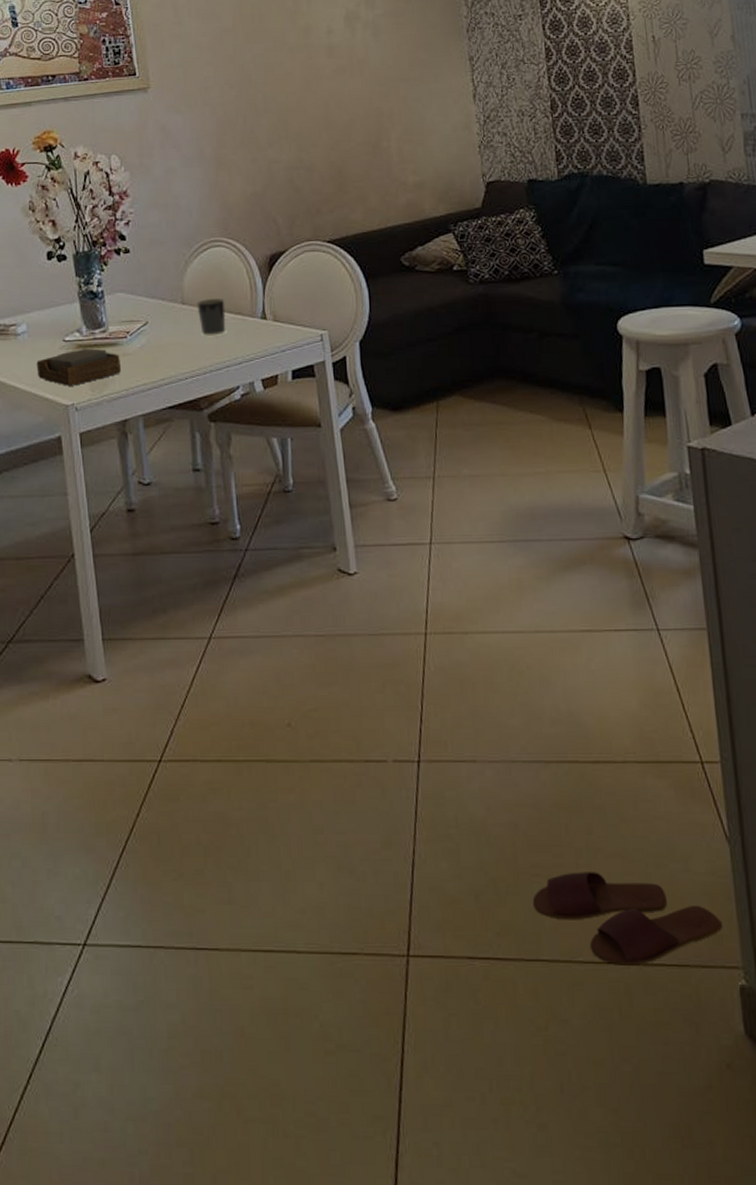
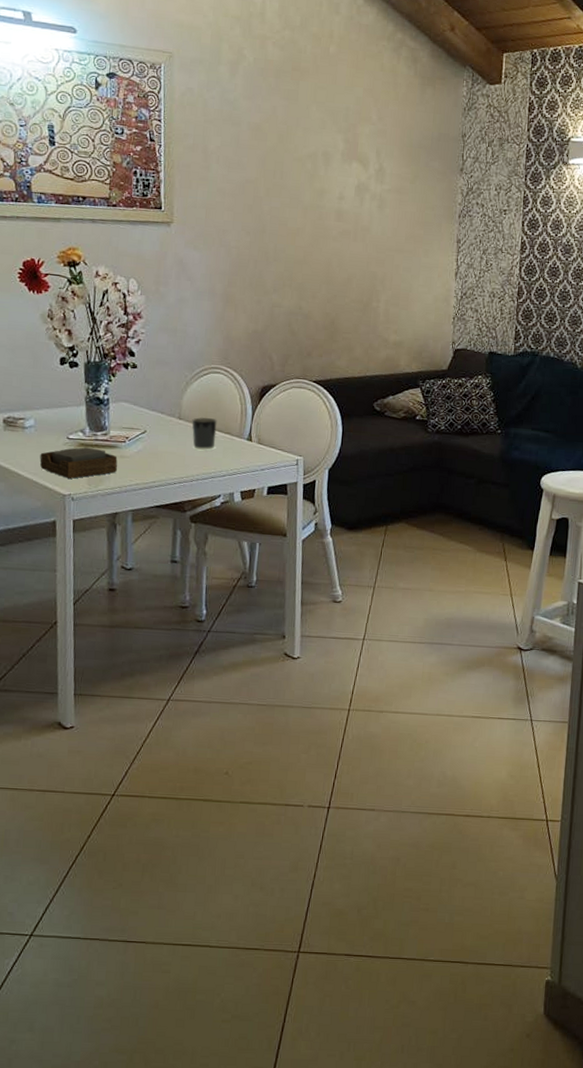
slippers: present [533,872,722,966] -> none [402,895,541,964]

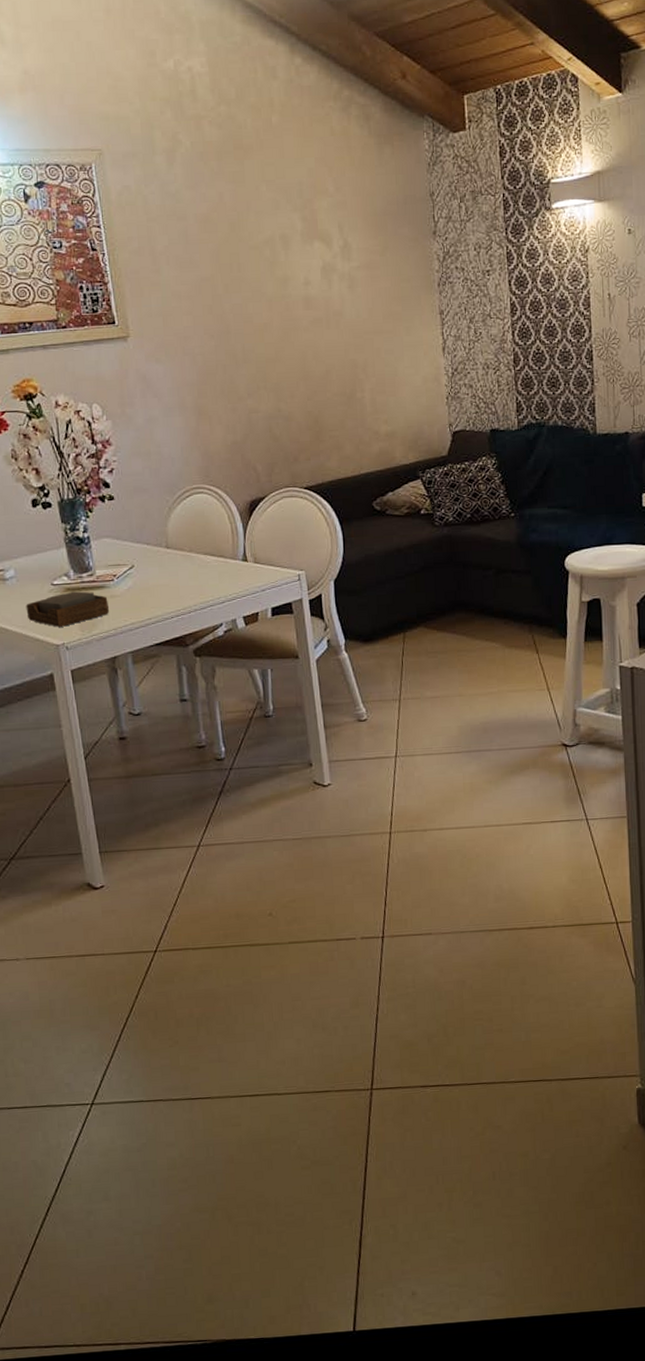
mug: present [191,417,217,450] -> none [180,543,209,578]

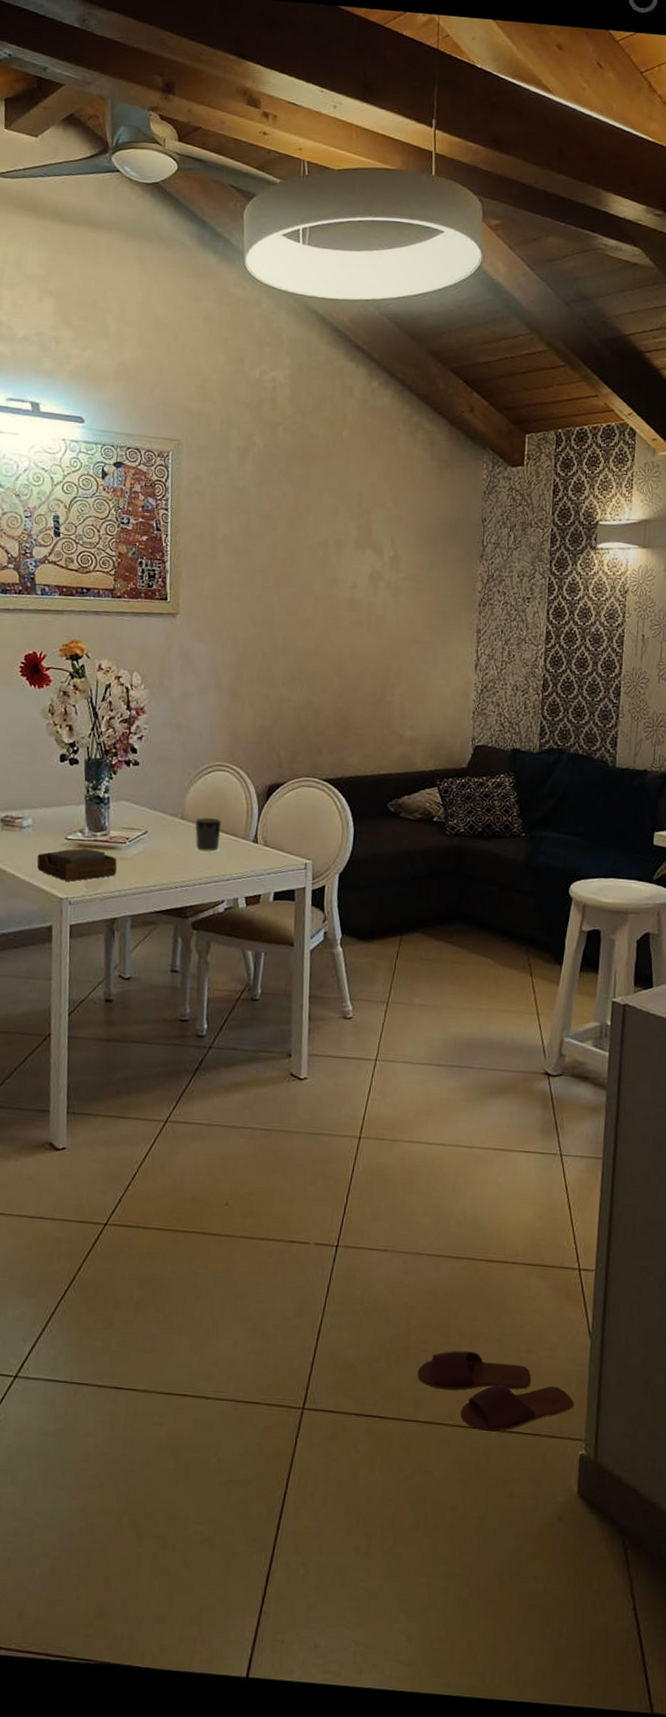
mug: none [180,543,209,578] -> present [195,818,222,853]
slippers: none [476,1013,625,1082] -> present [418,1351,574,1432]

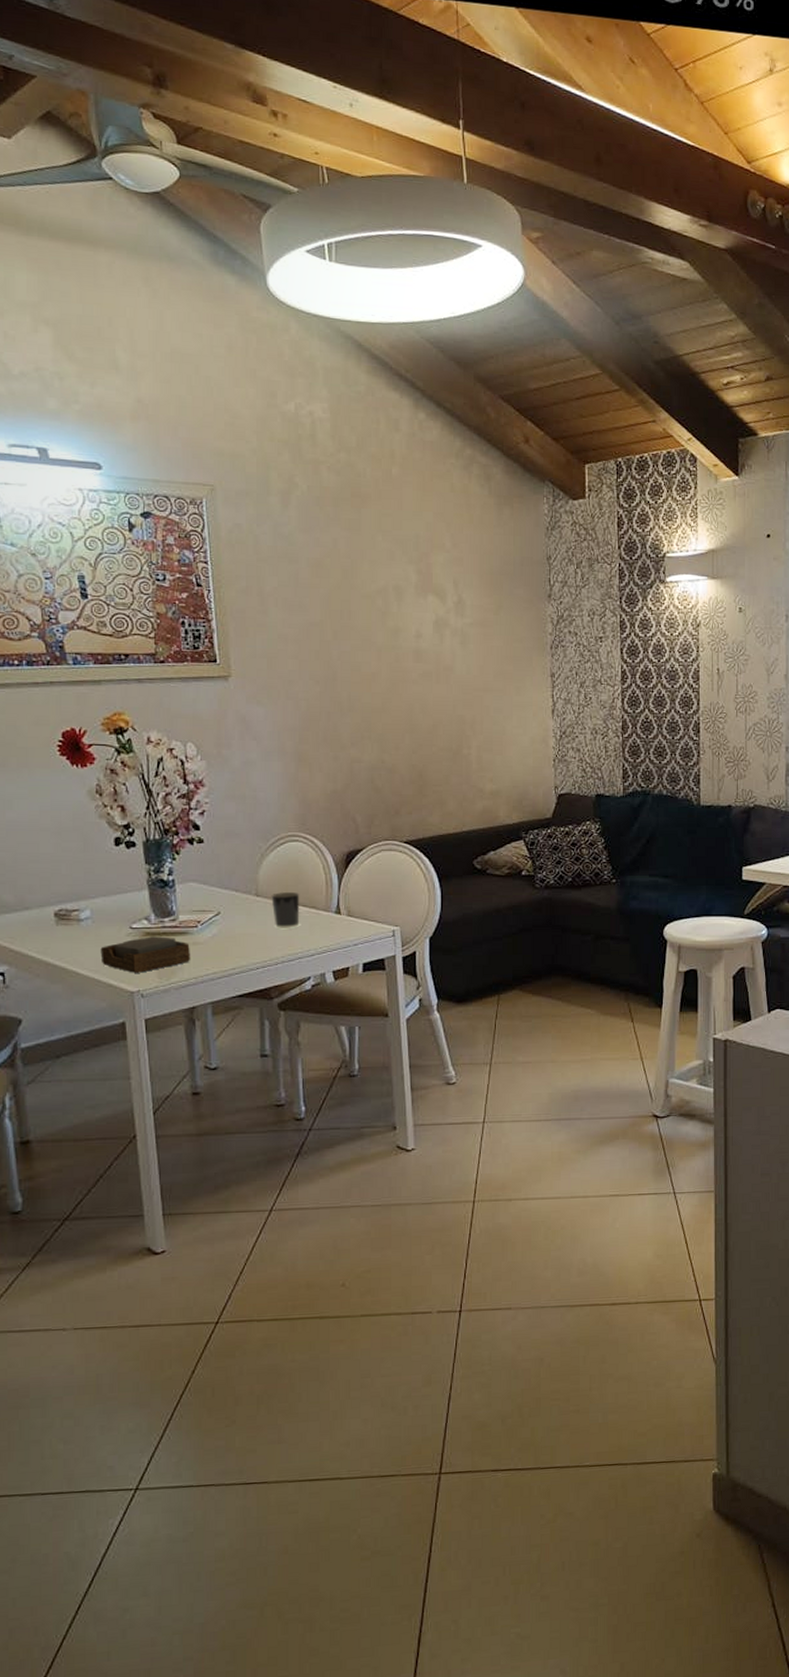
slippers: present [418,1351,574,1432] -> none [552,1393,703,1466]

